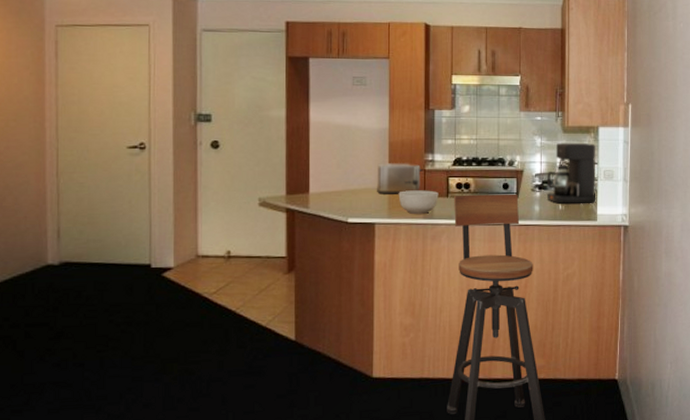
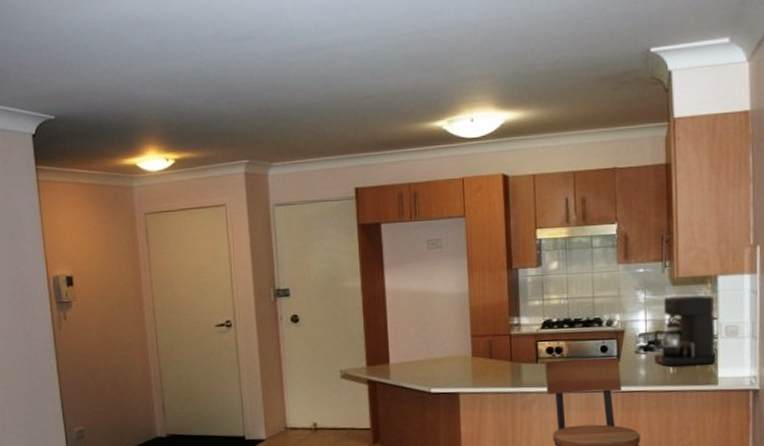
toaster: present [376,163,423,196] -> none [458,328,508,364]
bowl: present [398,190,439,215] -> none [482,356,527,384]

